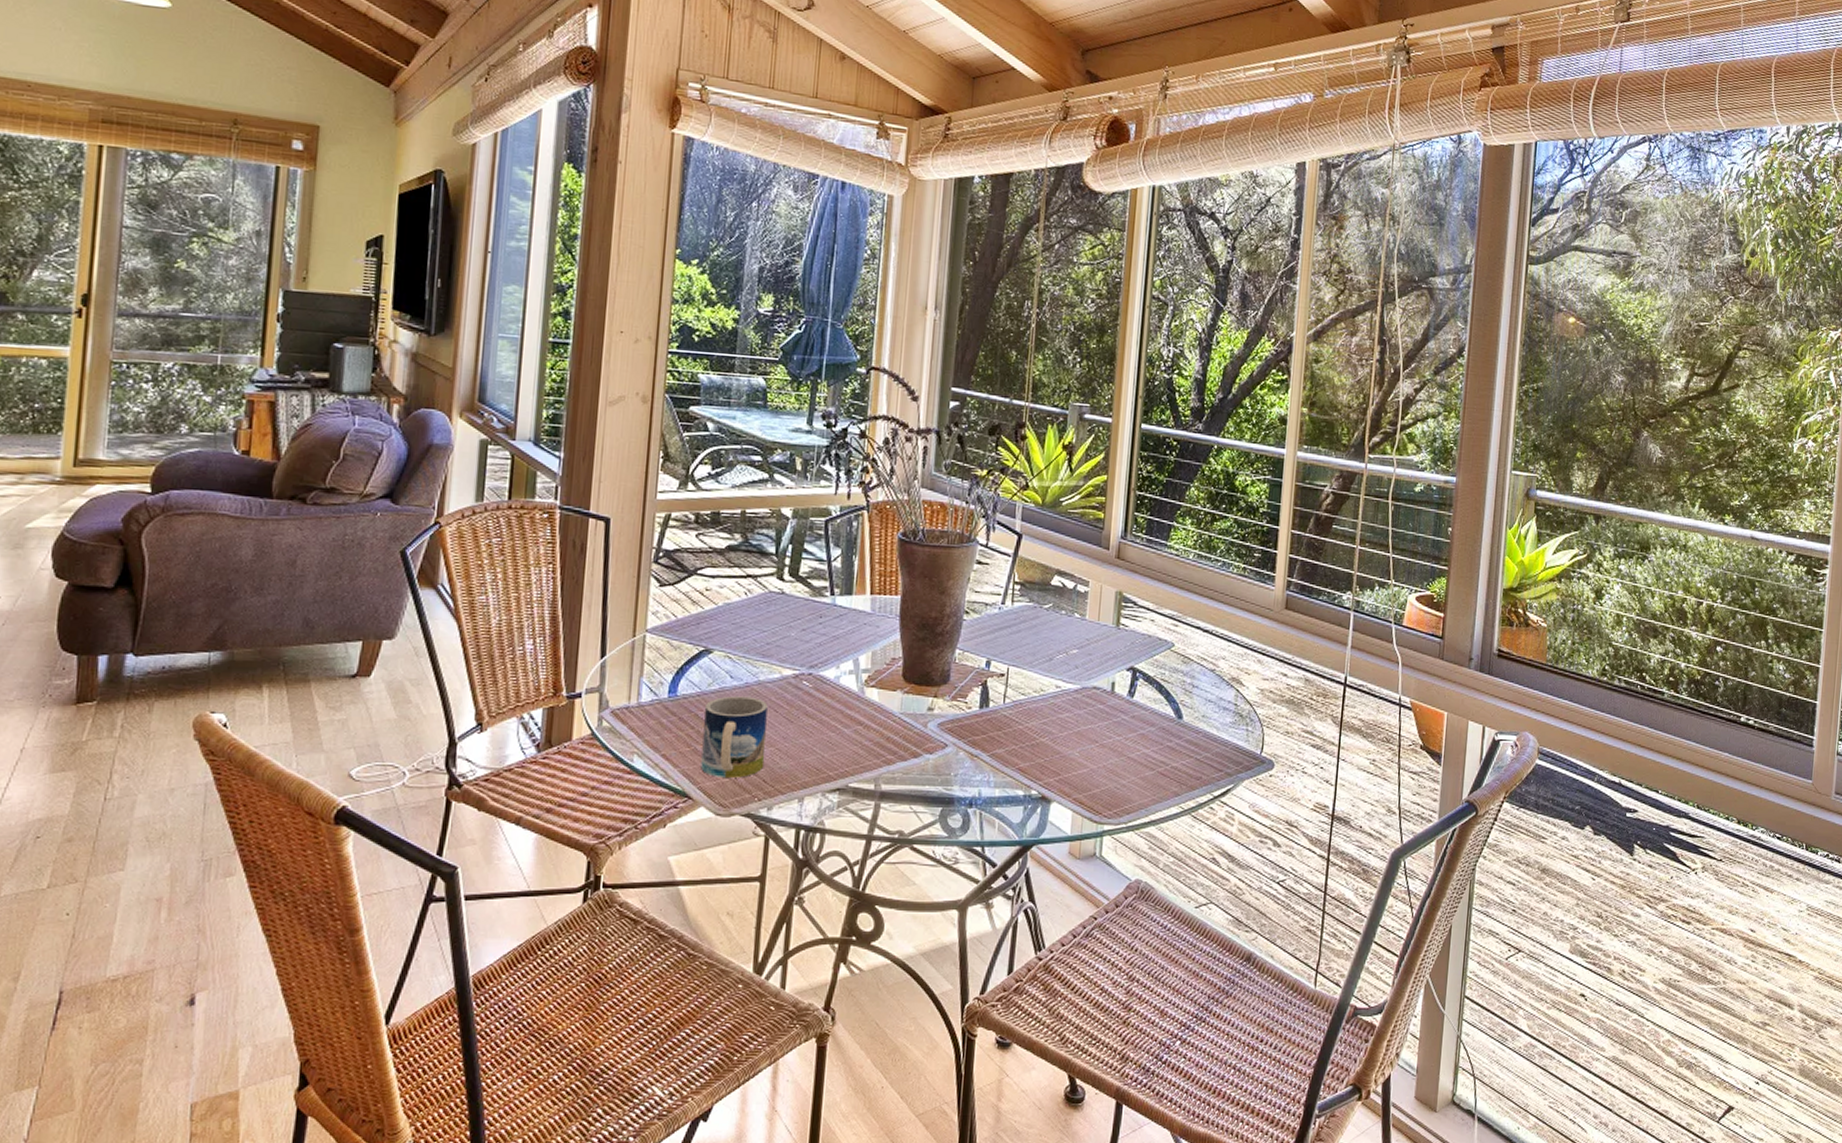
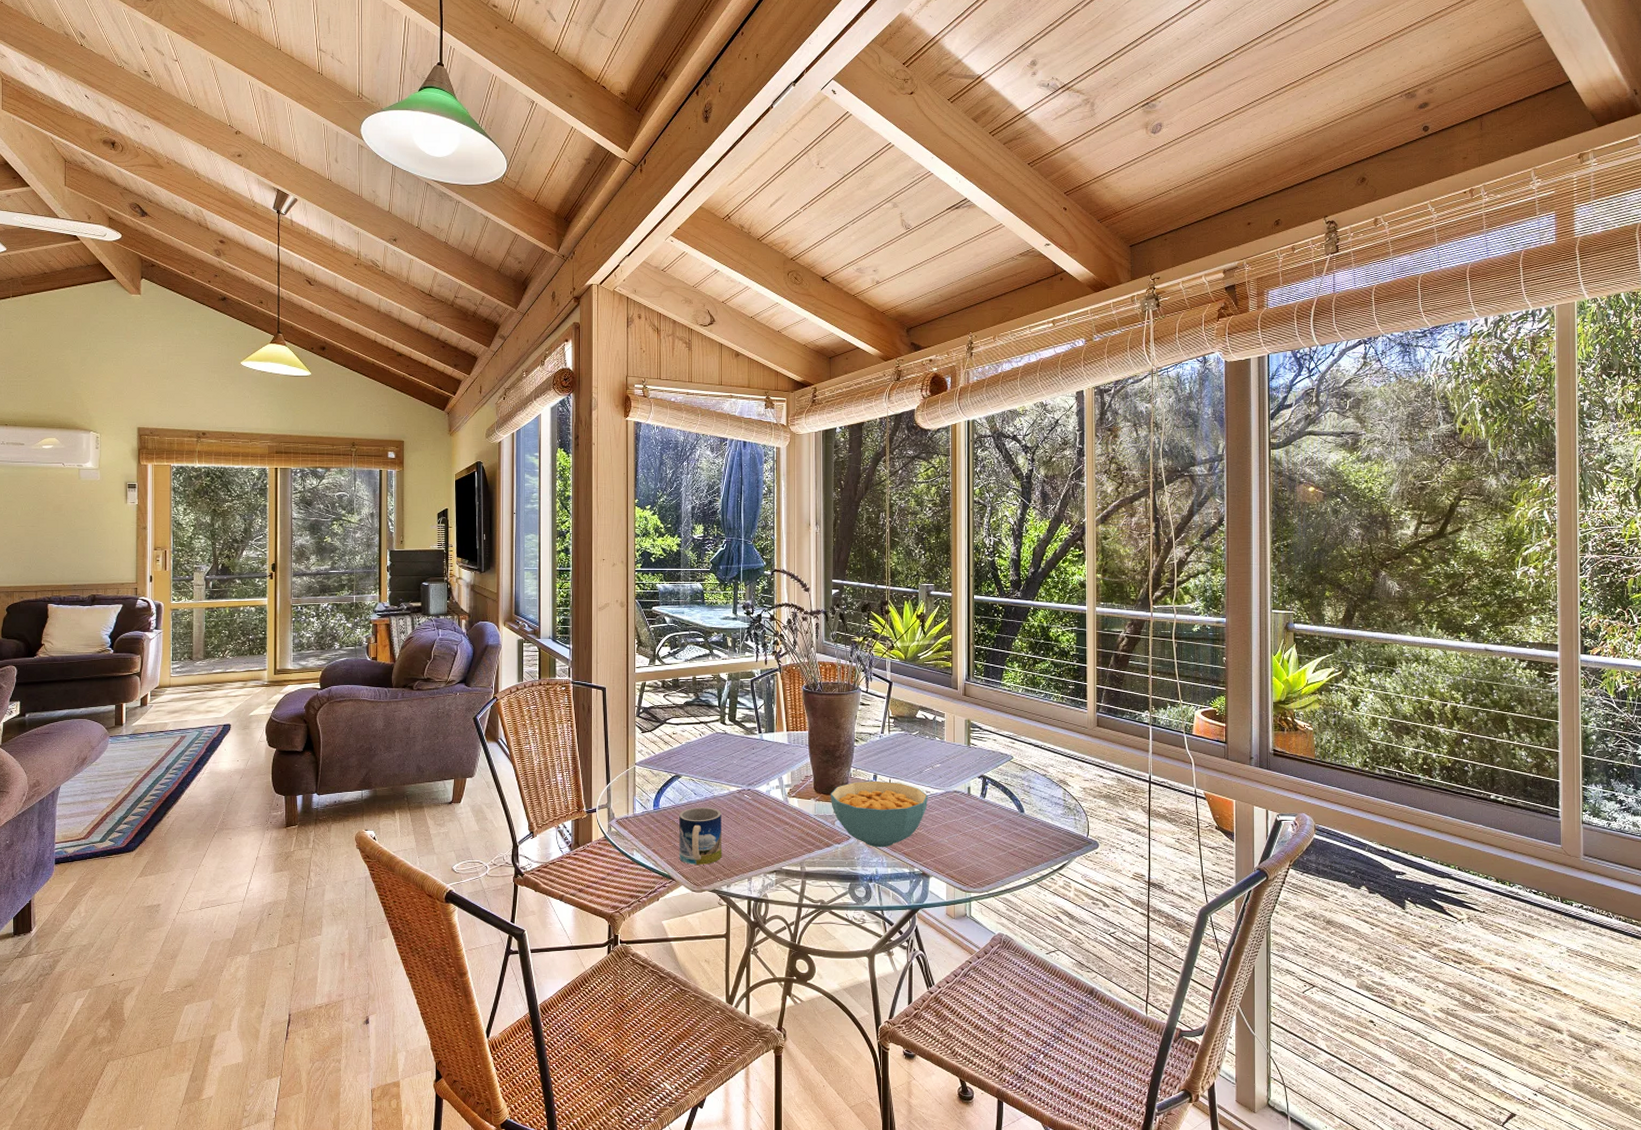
cereal bowl: none [923,668,1057,761] -> present [830,780,928,848]

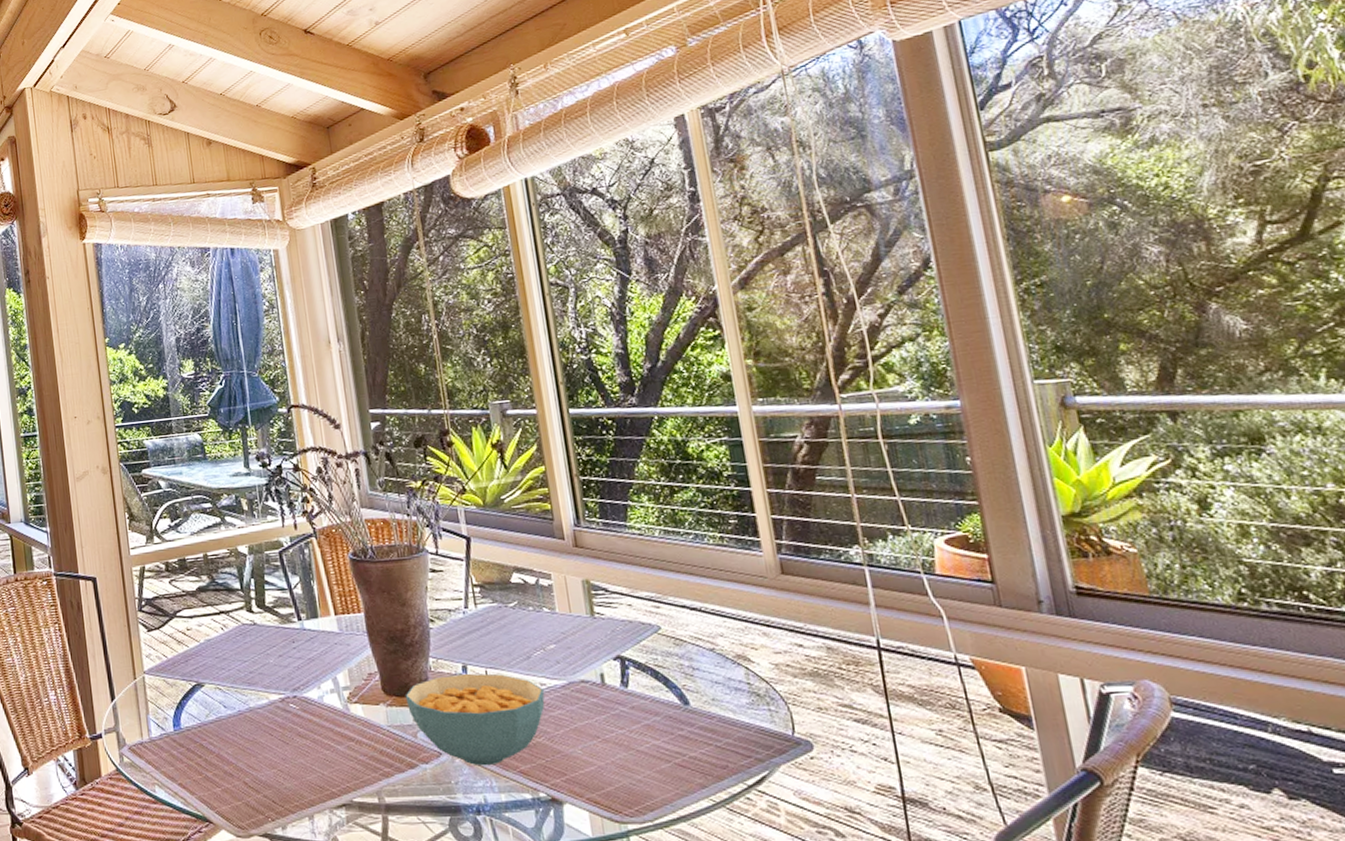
mug: present [679,807,722,865] -> none [208,723,271,801]

